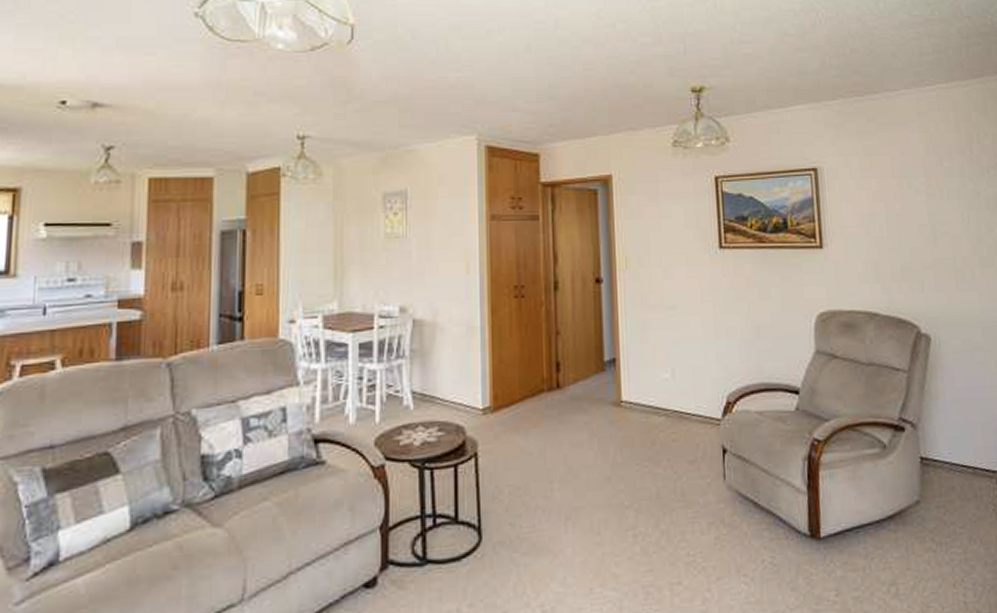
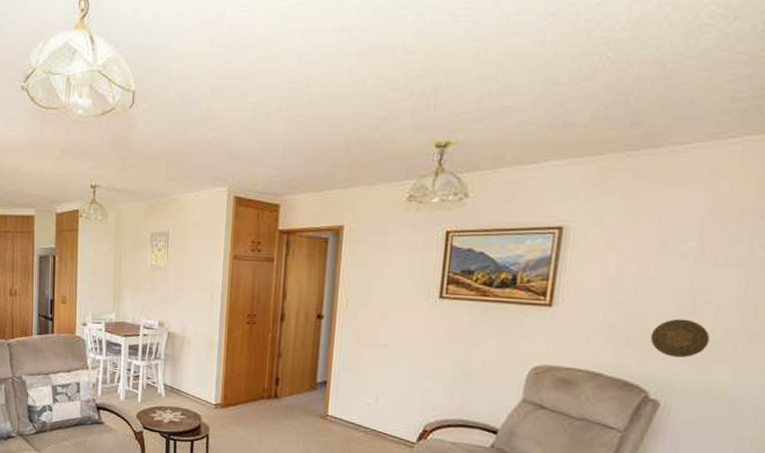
decorative plate: none [909,250,955,289] -> present [650,318,710,358]

